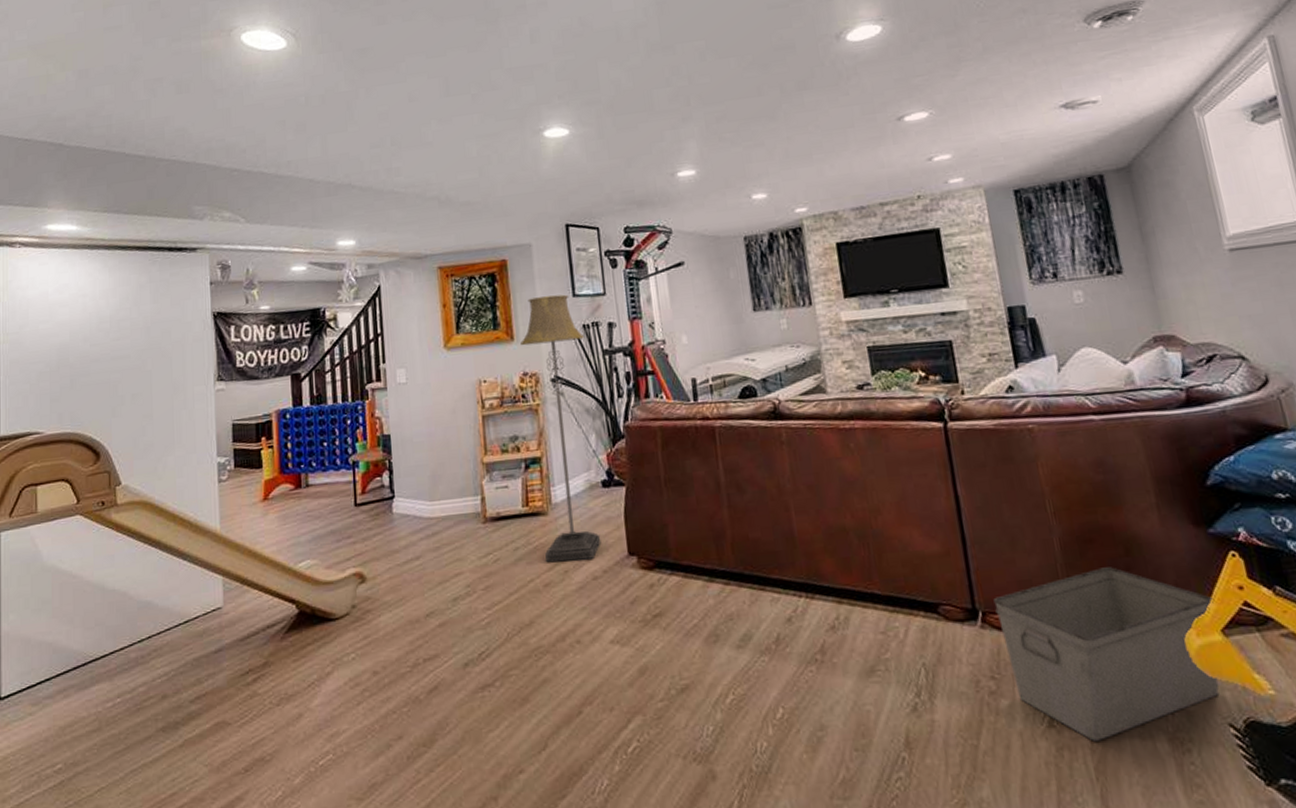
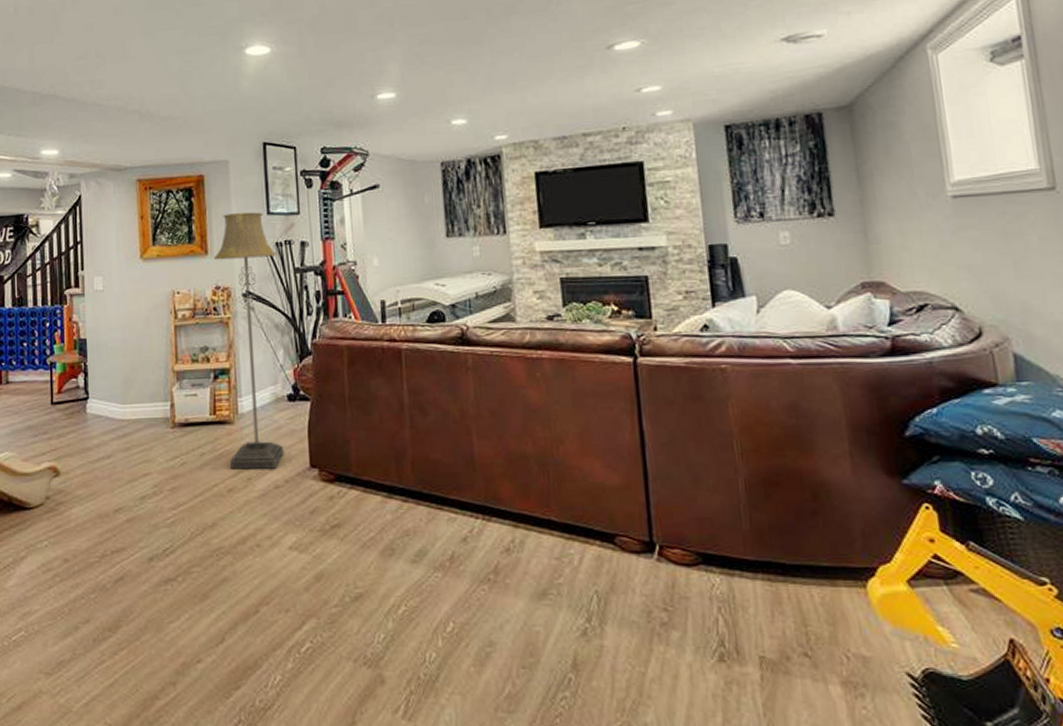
storage bin: present [993,567,1220,741] -> none [672,511,901,678]

